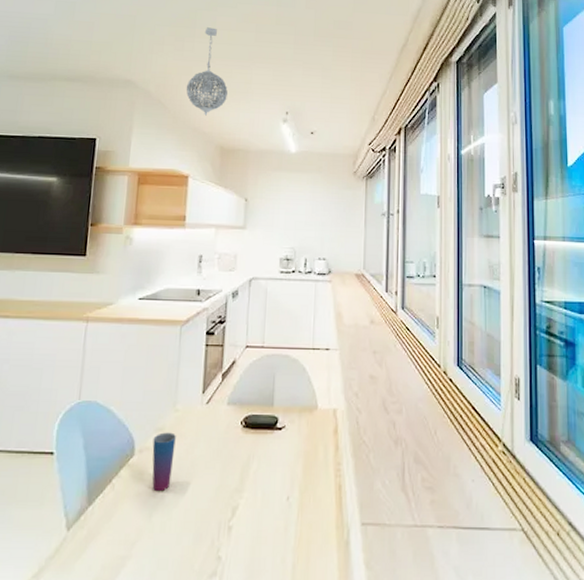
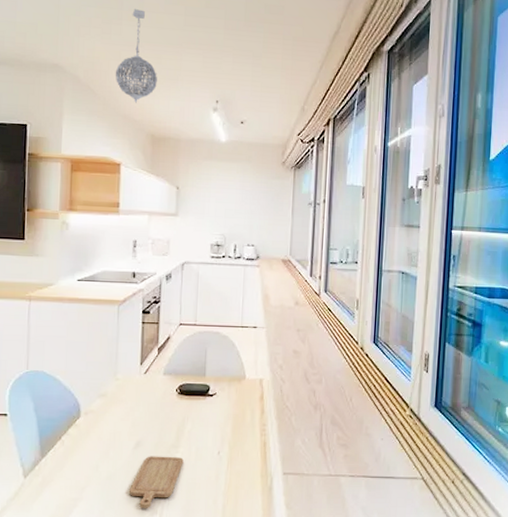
cup: present [152,432,176,492] -> none [96,398,118,447]
chopping board: none [184,502,248,569] -> present [128,456,184,508]

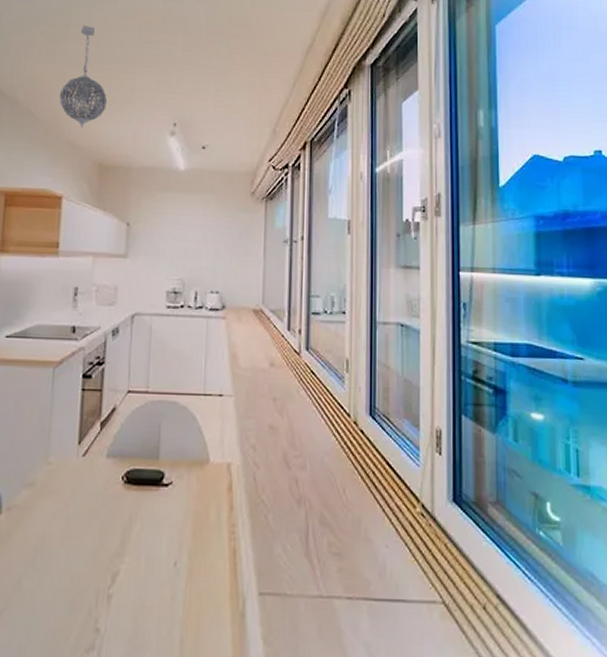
chopping board: present [128,456,184,508] -> none [58,567,130,642]

